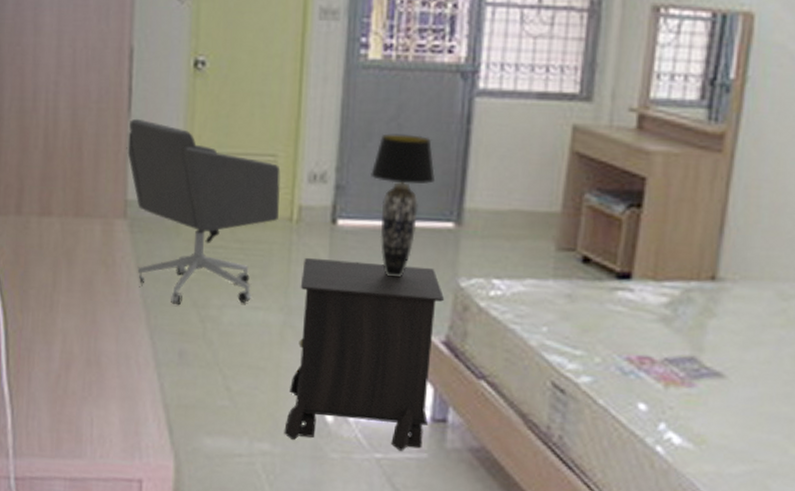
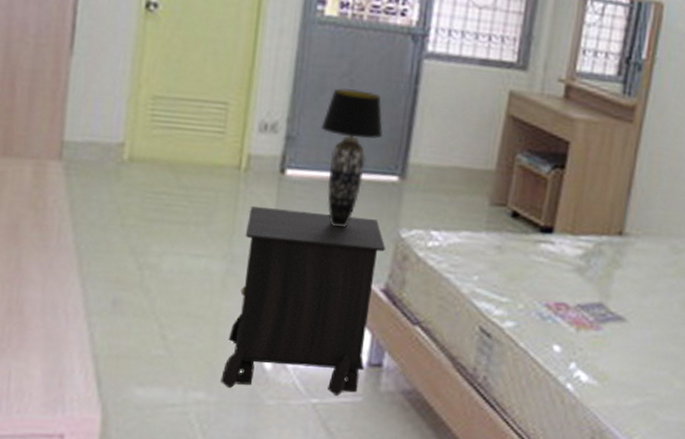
office chair: present [126,118,281,306] -> none [65,56,231,252]

